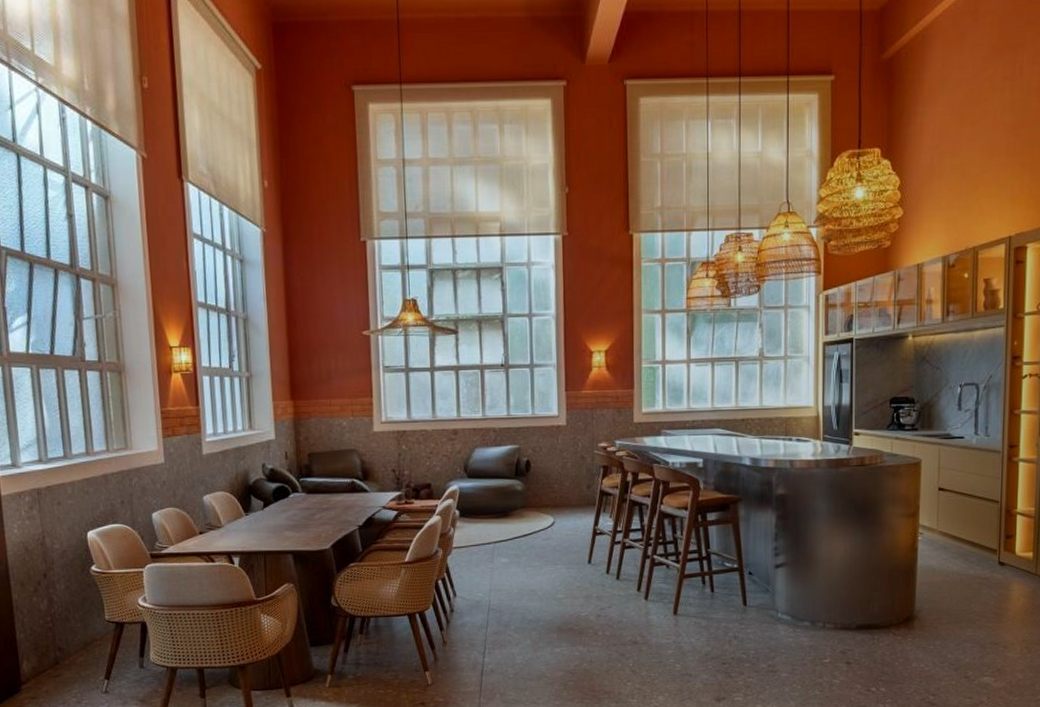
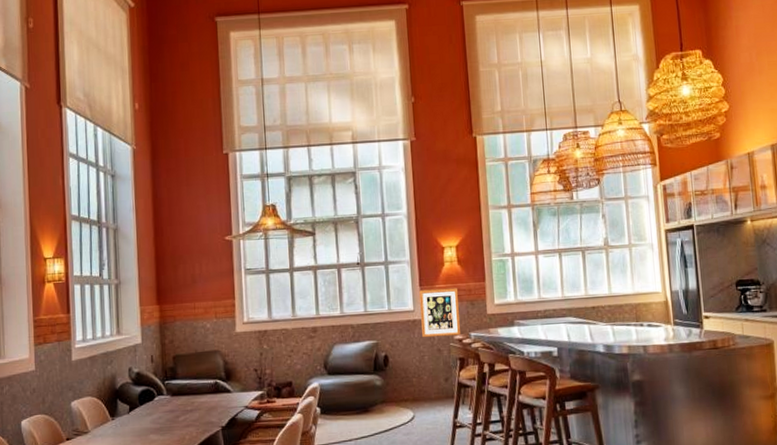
wall art: none [565,394,605,444] -> present [419,288,460,338]

